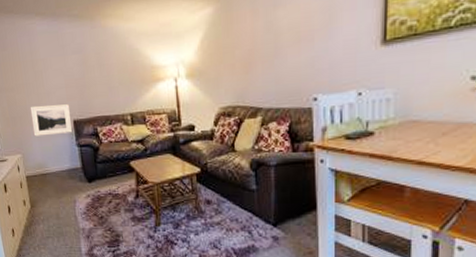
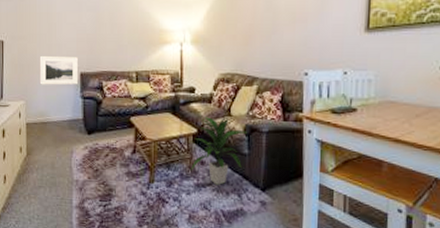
indoor plant: none [197,152,254,223] -> present [191,116,247,185]

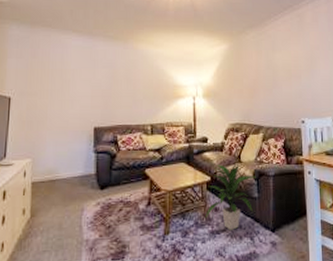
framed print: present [39,55,79,85] -> none [49,111,92,141]

